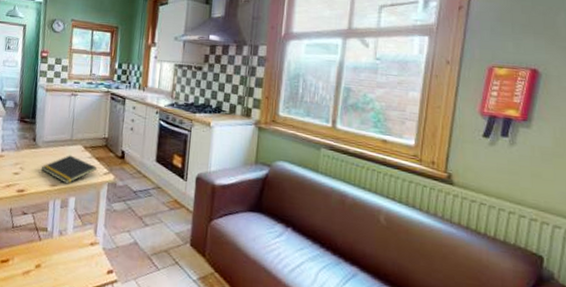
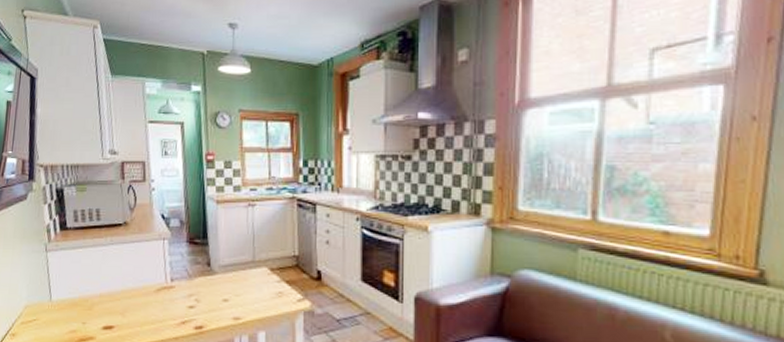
notepad: present [41,155,98,184] -> none [220,280,289,316]

